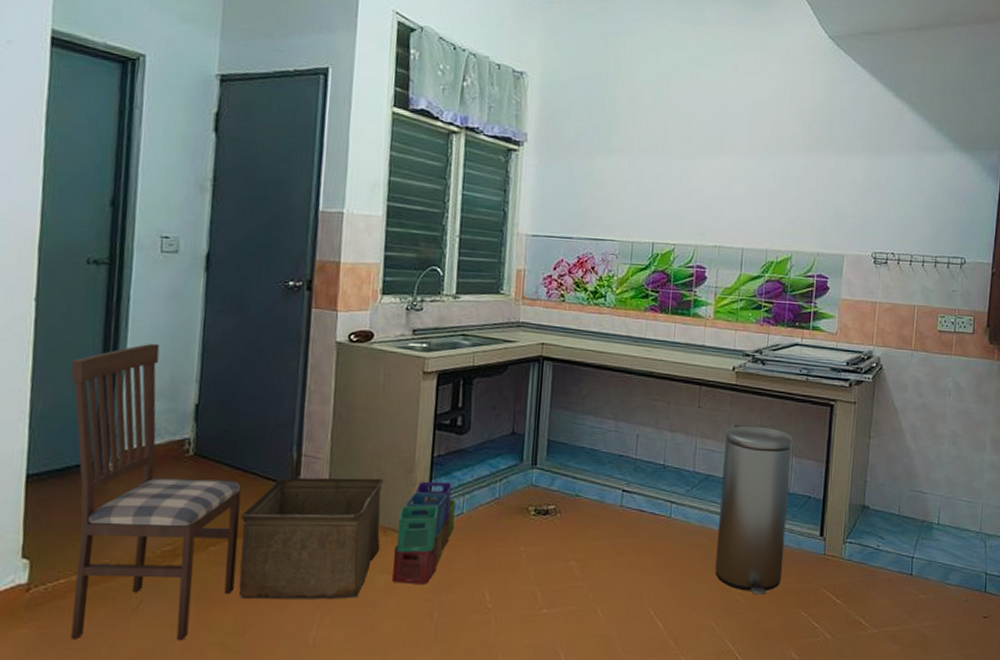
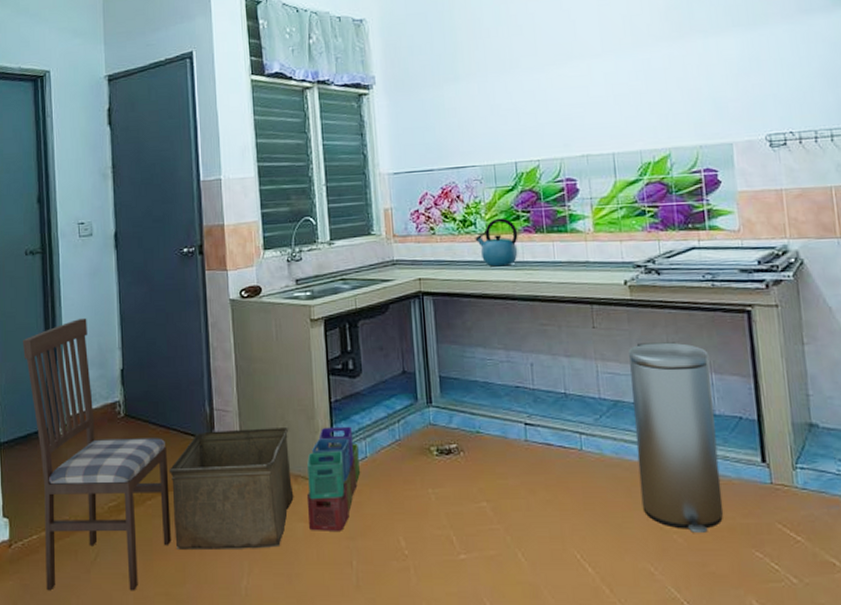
kettle: none [603,294,645,341] -> present [475,218,518,267]

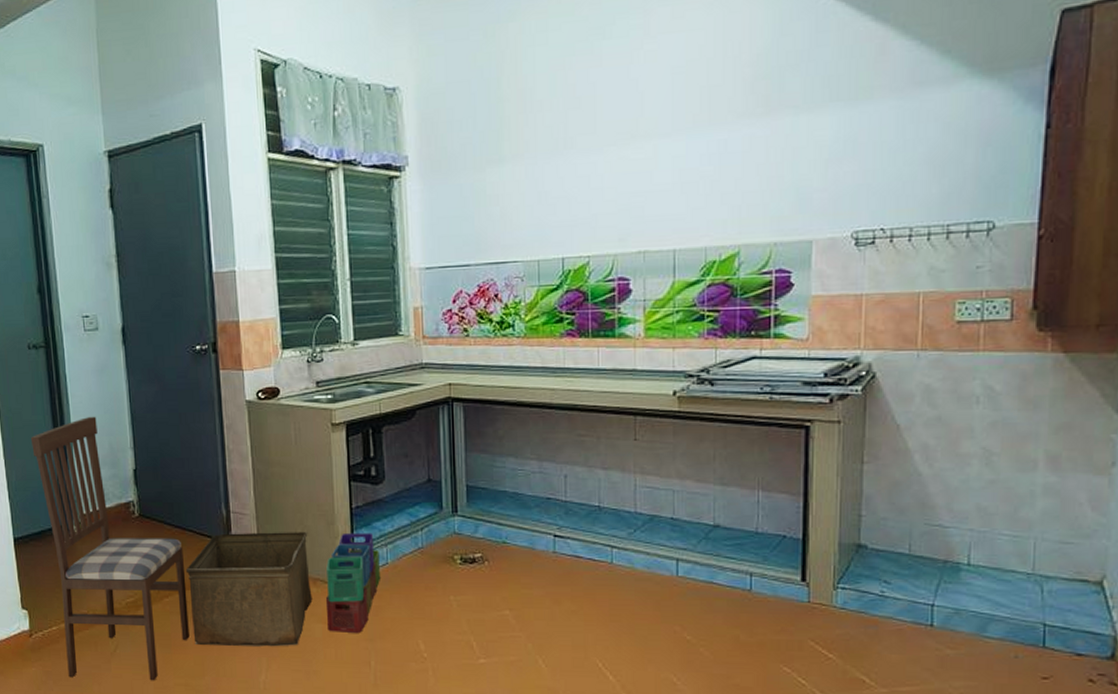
kettle: present [475,218,518,267] -> none [512,320,560,373]
pedal bin: present [629,342,724,534] -> none [670,457,758,648]

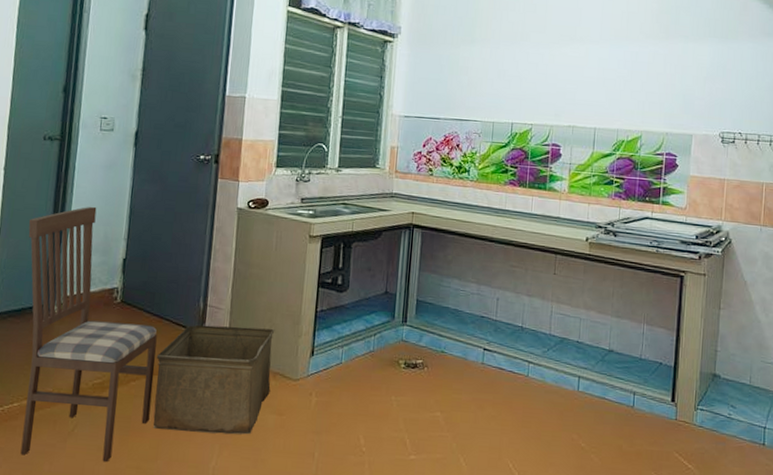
plastic crate: present [325,532,380,633] -> none [280,332,336,426]

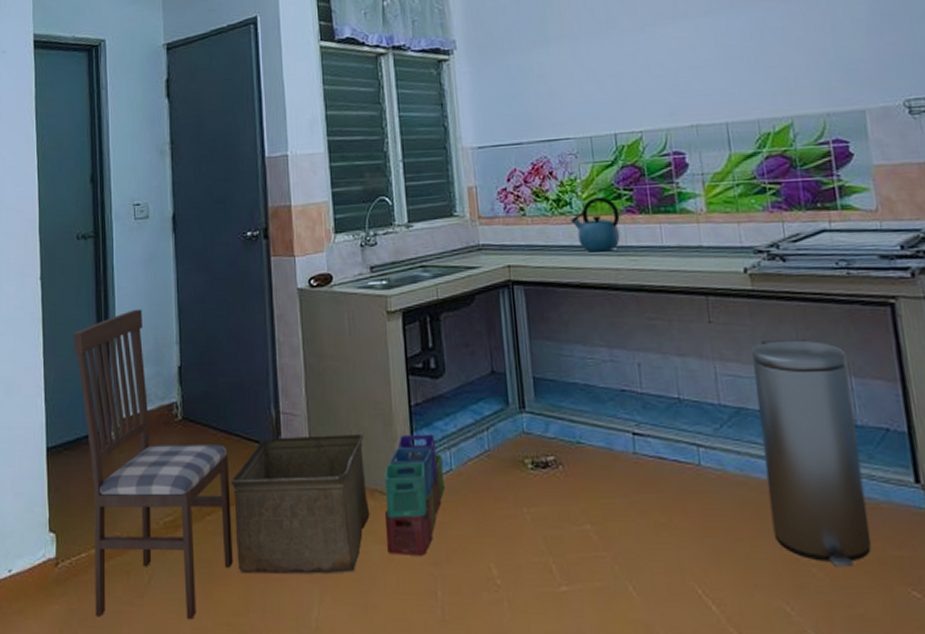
plastic crate: none [280,332,336,426] -> present [384,434,444,555]
kettle: none [466,169,504,212] -> present [571,196,621,253]
pedal bin: none [570,292,644,456] -> present [752,339,872,568]

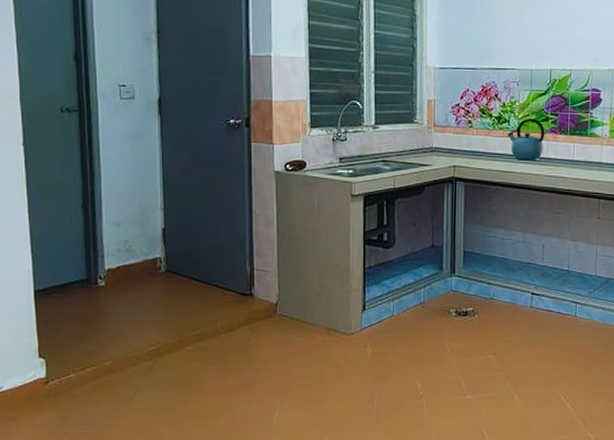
dining chair: present [73,308,233,619] -> none [59,178,209,422]
storage bin: present [230,433,370,574] -> none [208,287,326,389]
plastic crate: present [384,434,444,555] -> none [337,289,387,375]

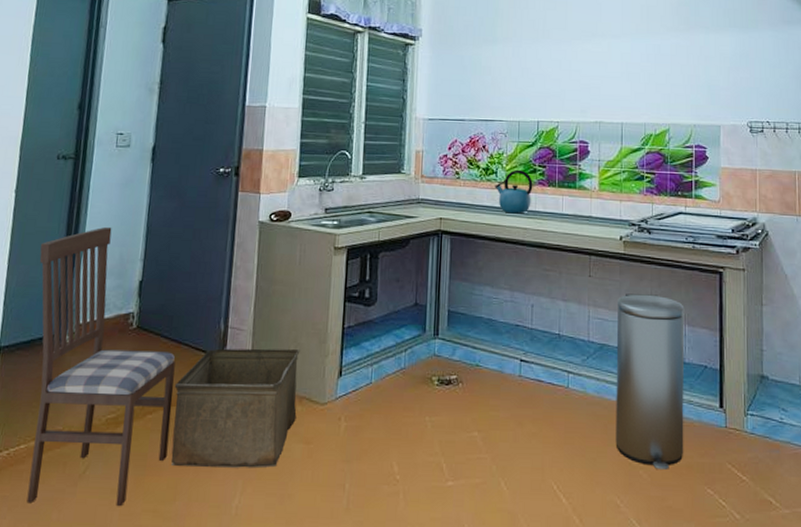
dining chair: none [59,178,209,422] -> present [26,226,176,506]
storage bin: none [208,287,326,389] -> present [170,348,300,468]

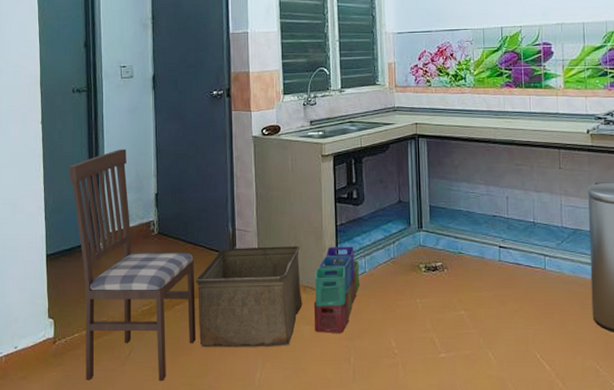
plastic crate: none [308,351,365,454] -> present [313,246,359,333]
kettle: present [495,169,533,214] -> none [464,74,501,115]

